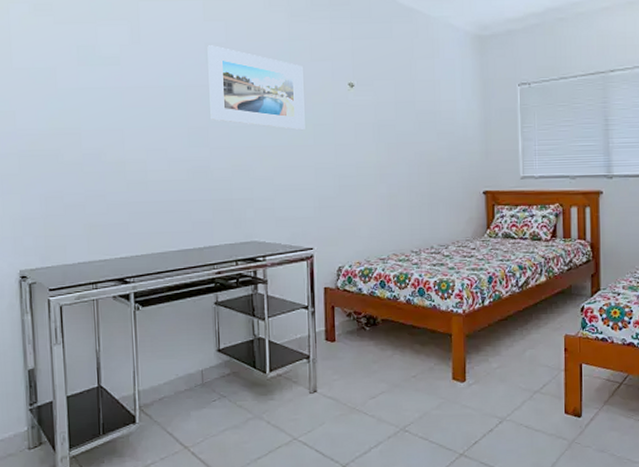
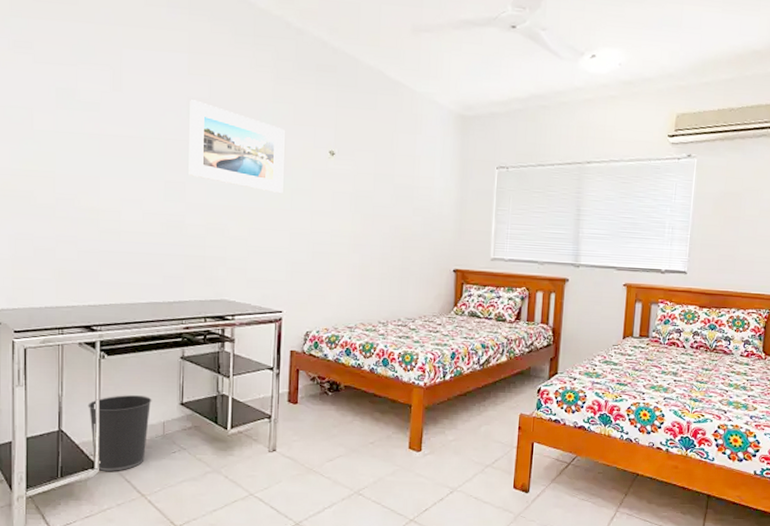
wastebasket: none [125,345,189,425] -> present [87,395,152,471]

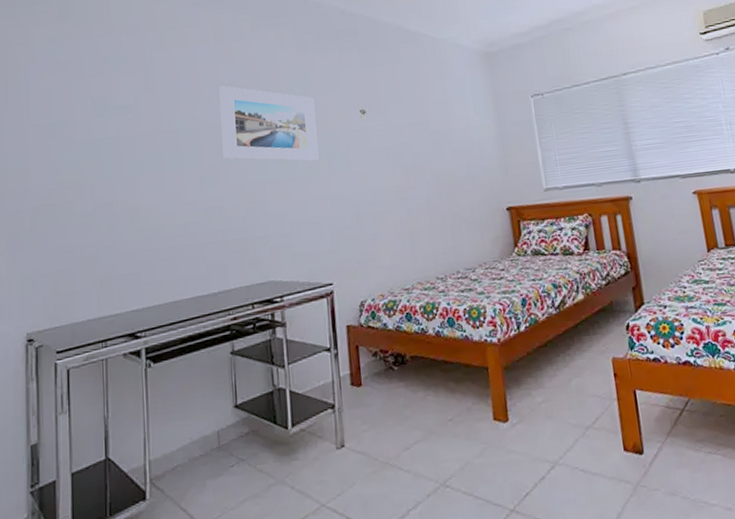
wastebasket: present [87,395,152,471] -> none [135,403,204,502]

